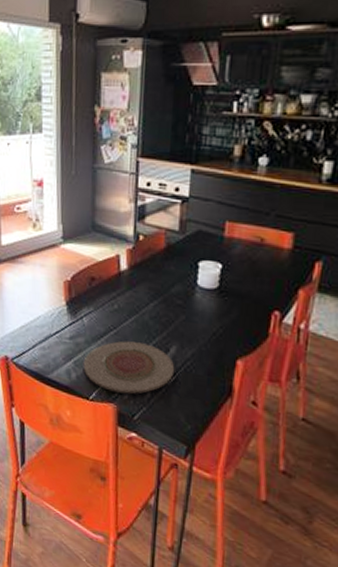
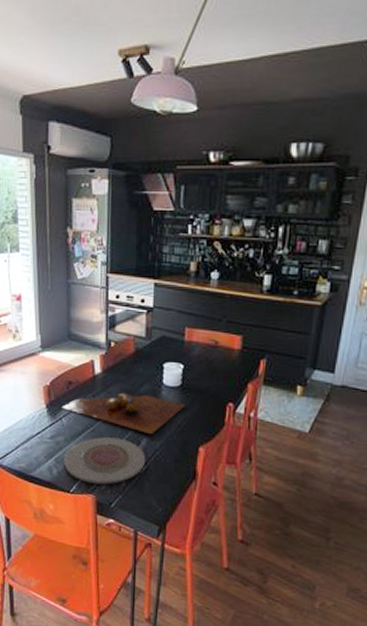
cutting board: none [83,292,223,342] -> present [62,392,186,435]

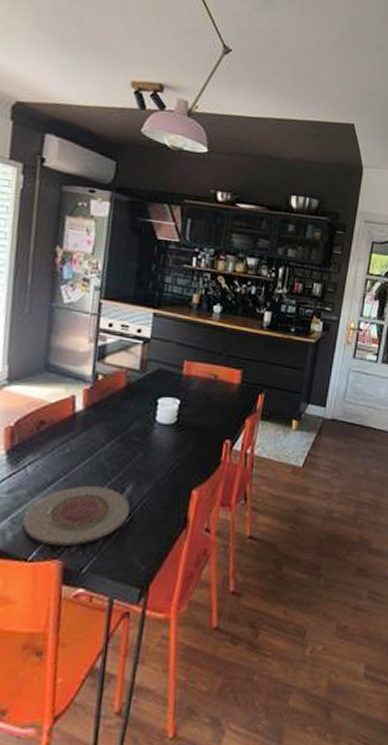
cutting board: present [62,392,186,435] -> none [27,432,180,480]

